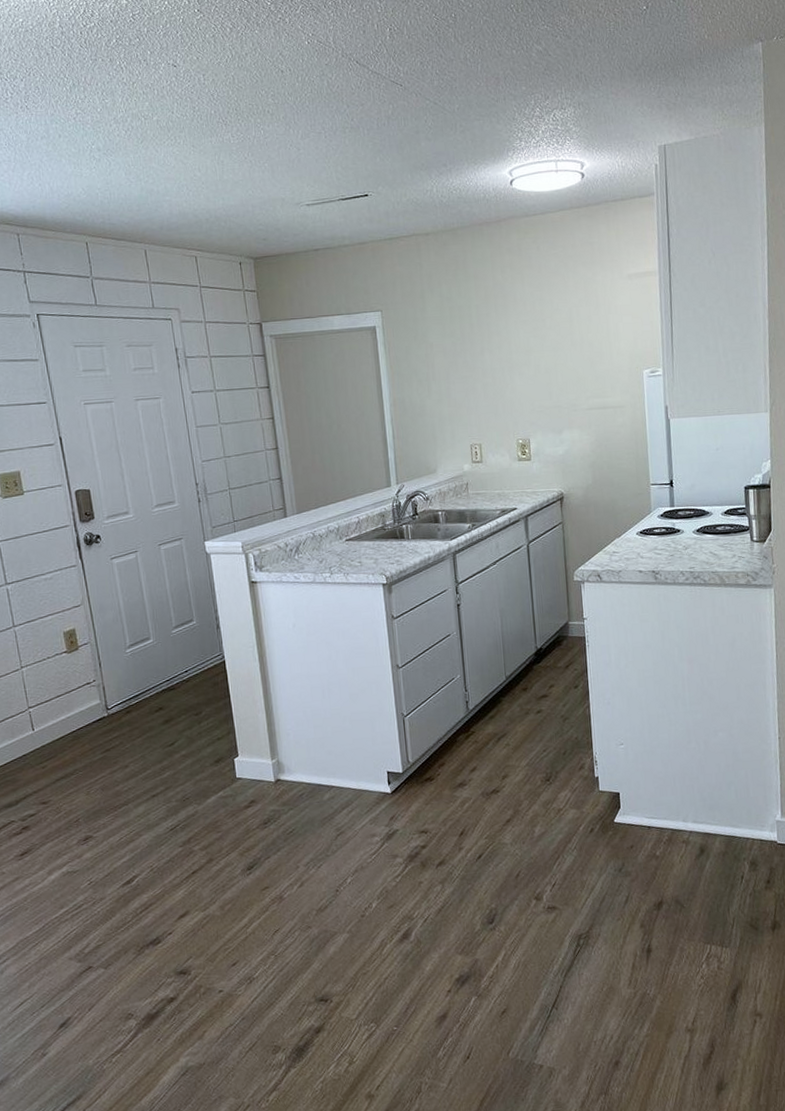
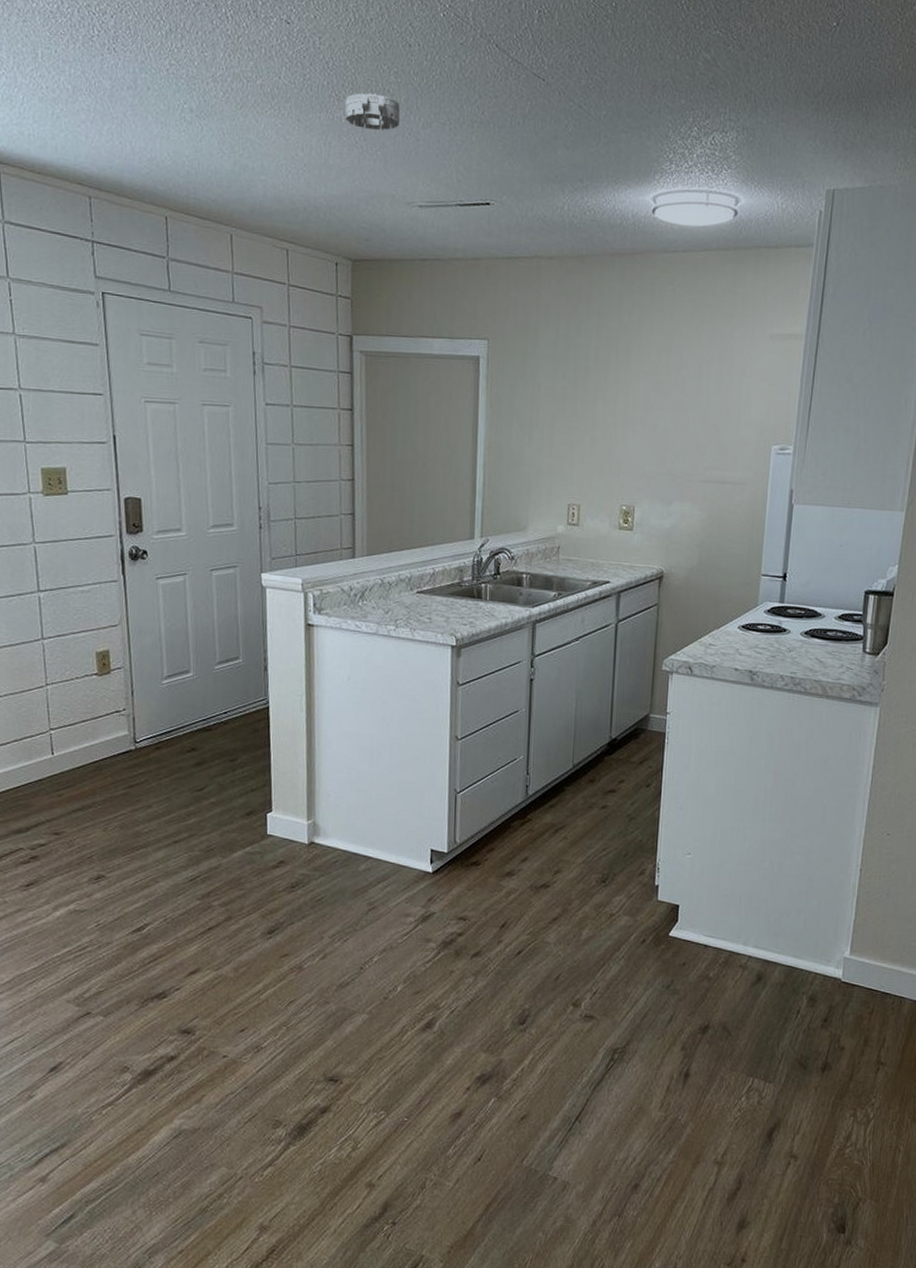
smoke detector: none [231,115,281,146] -> present [345,93,400,131]

